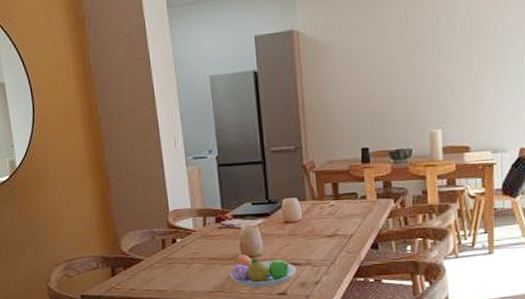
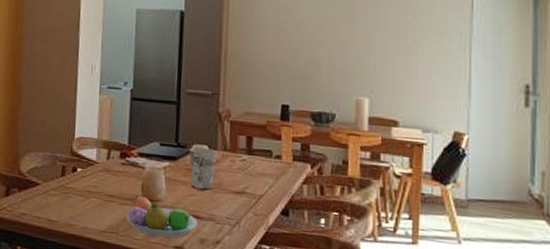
cup: none [281,200,307,239] -> present [189,147,217,191]

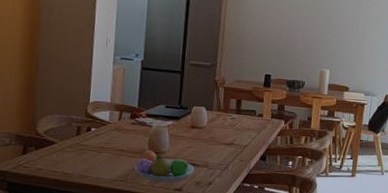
cup: present [189,147,217,191] -> none [190,108,213,143]

